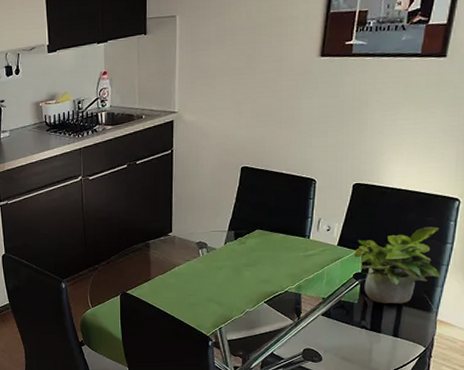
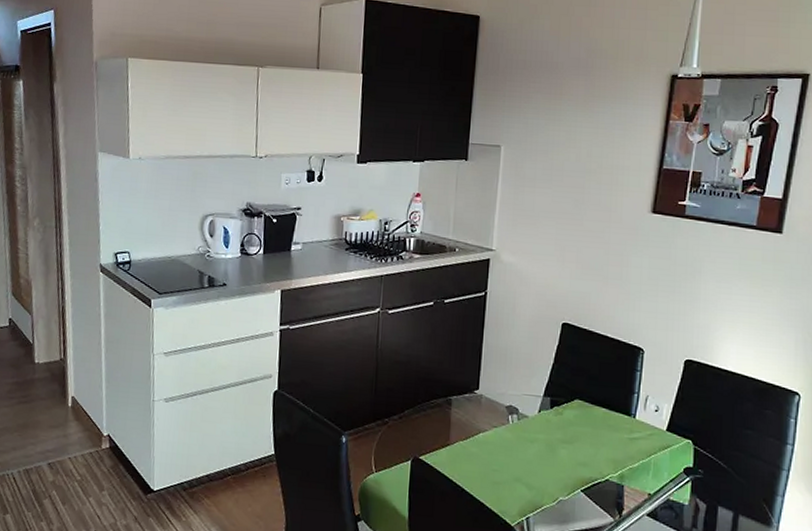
potted plant: present [353,227,442,304] -> none [684,421,782,513]

